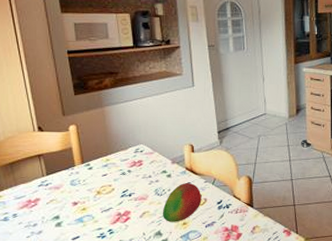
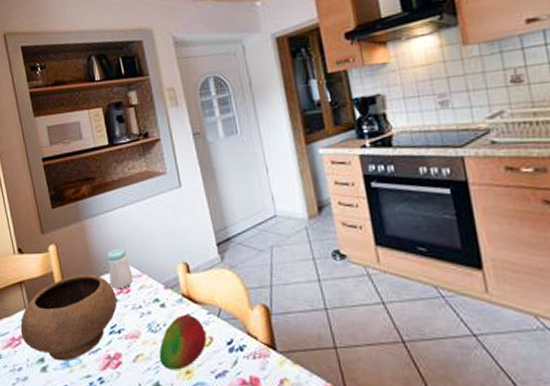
bowl: none [37,150,130,218] -> present [20,274,117,362]
salt shaker: none [124,131,146,163] -> present [107,248,133,289]

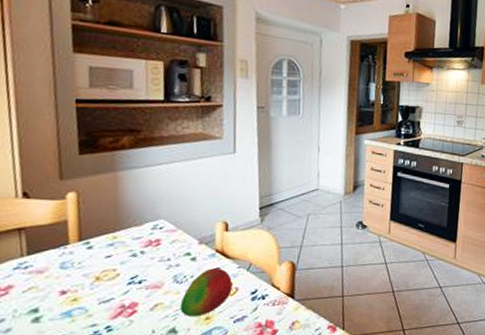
bowl: present [20,274,117,362] -> none [10,225,143,312]
salt shaker: present [107,248,133,289] -> none [138,202,167,242]

